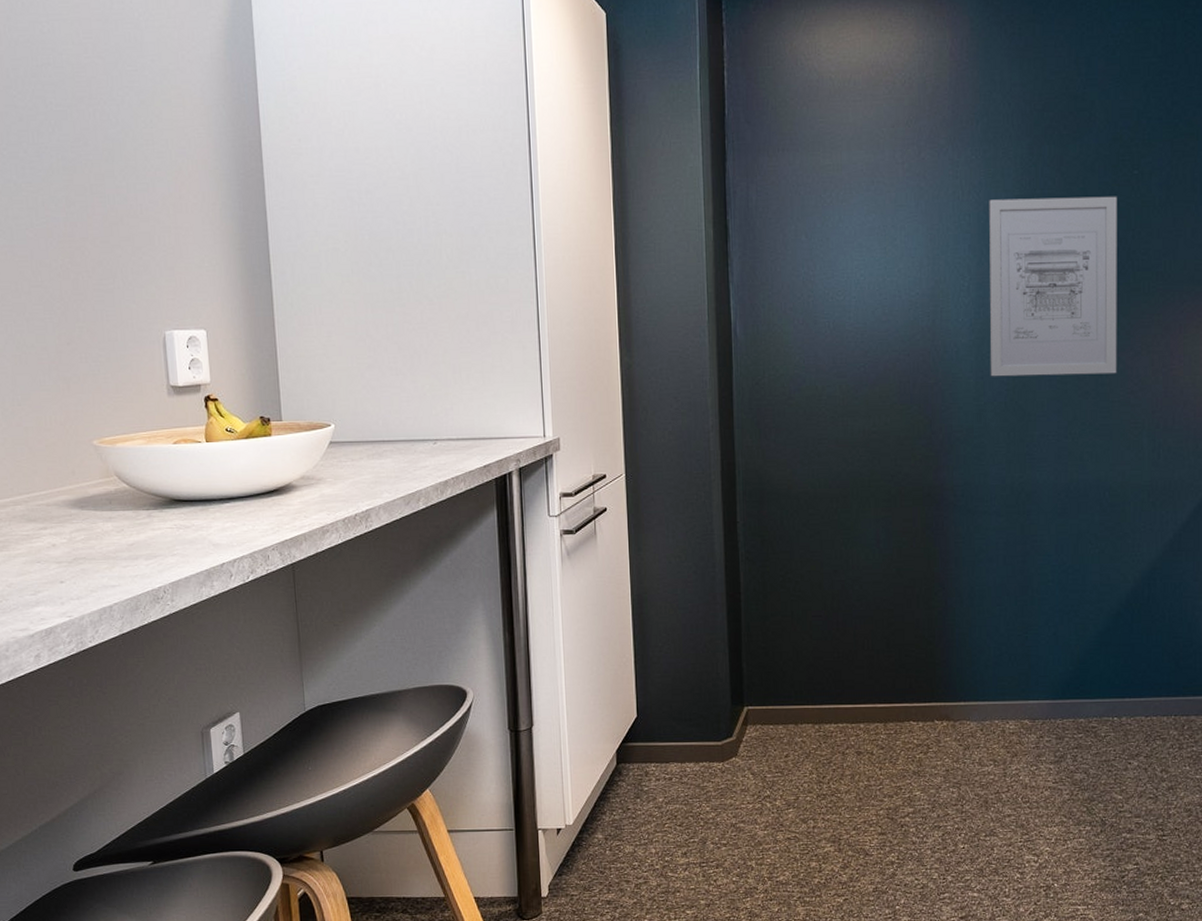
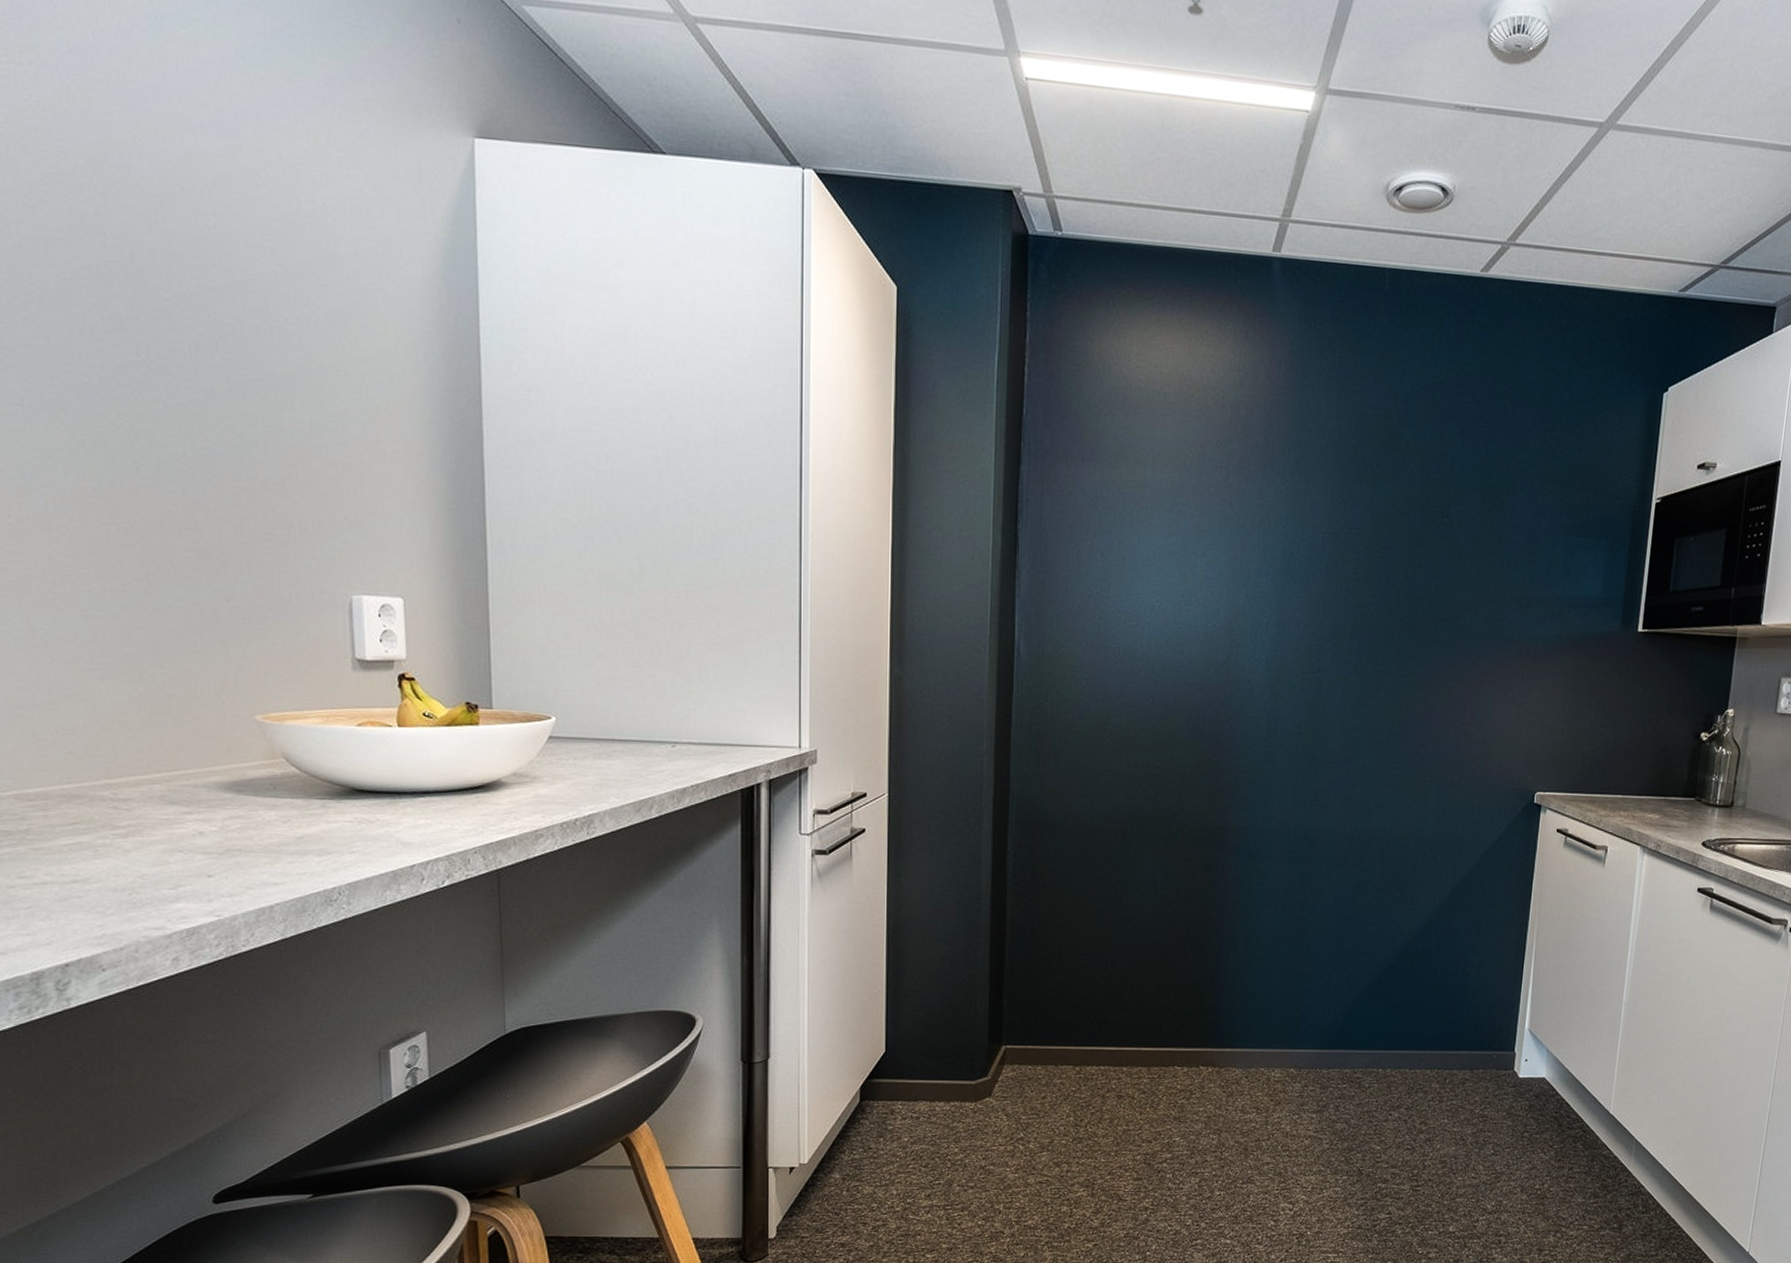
wall art: present [989,196,1117,377] -> none [1282,534,1425,725]

